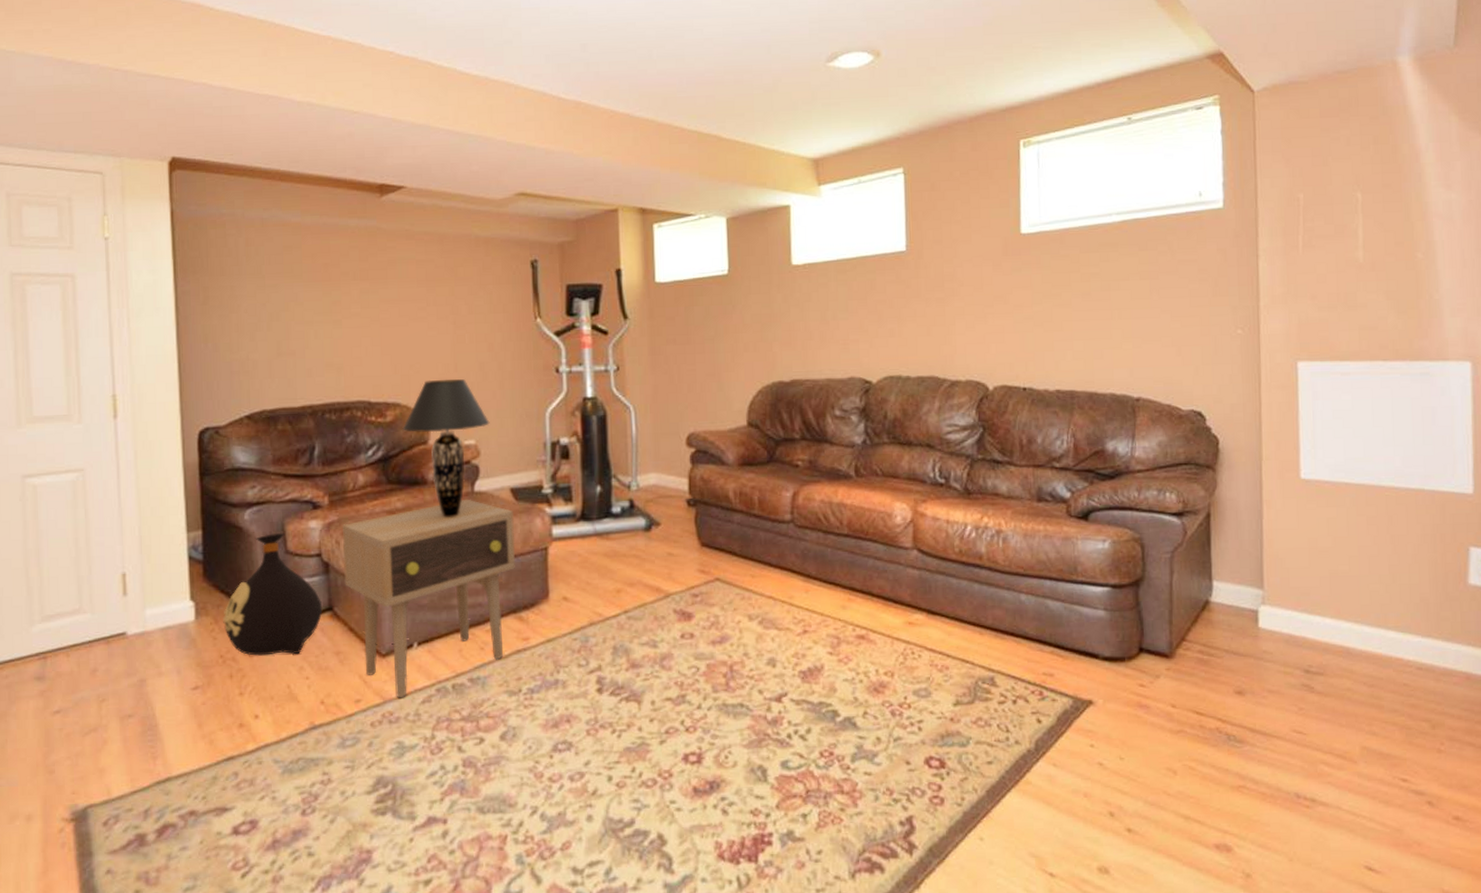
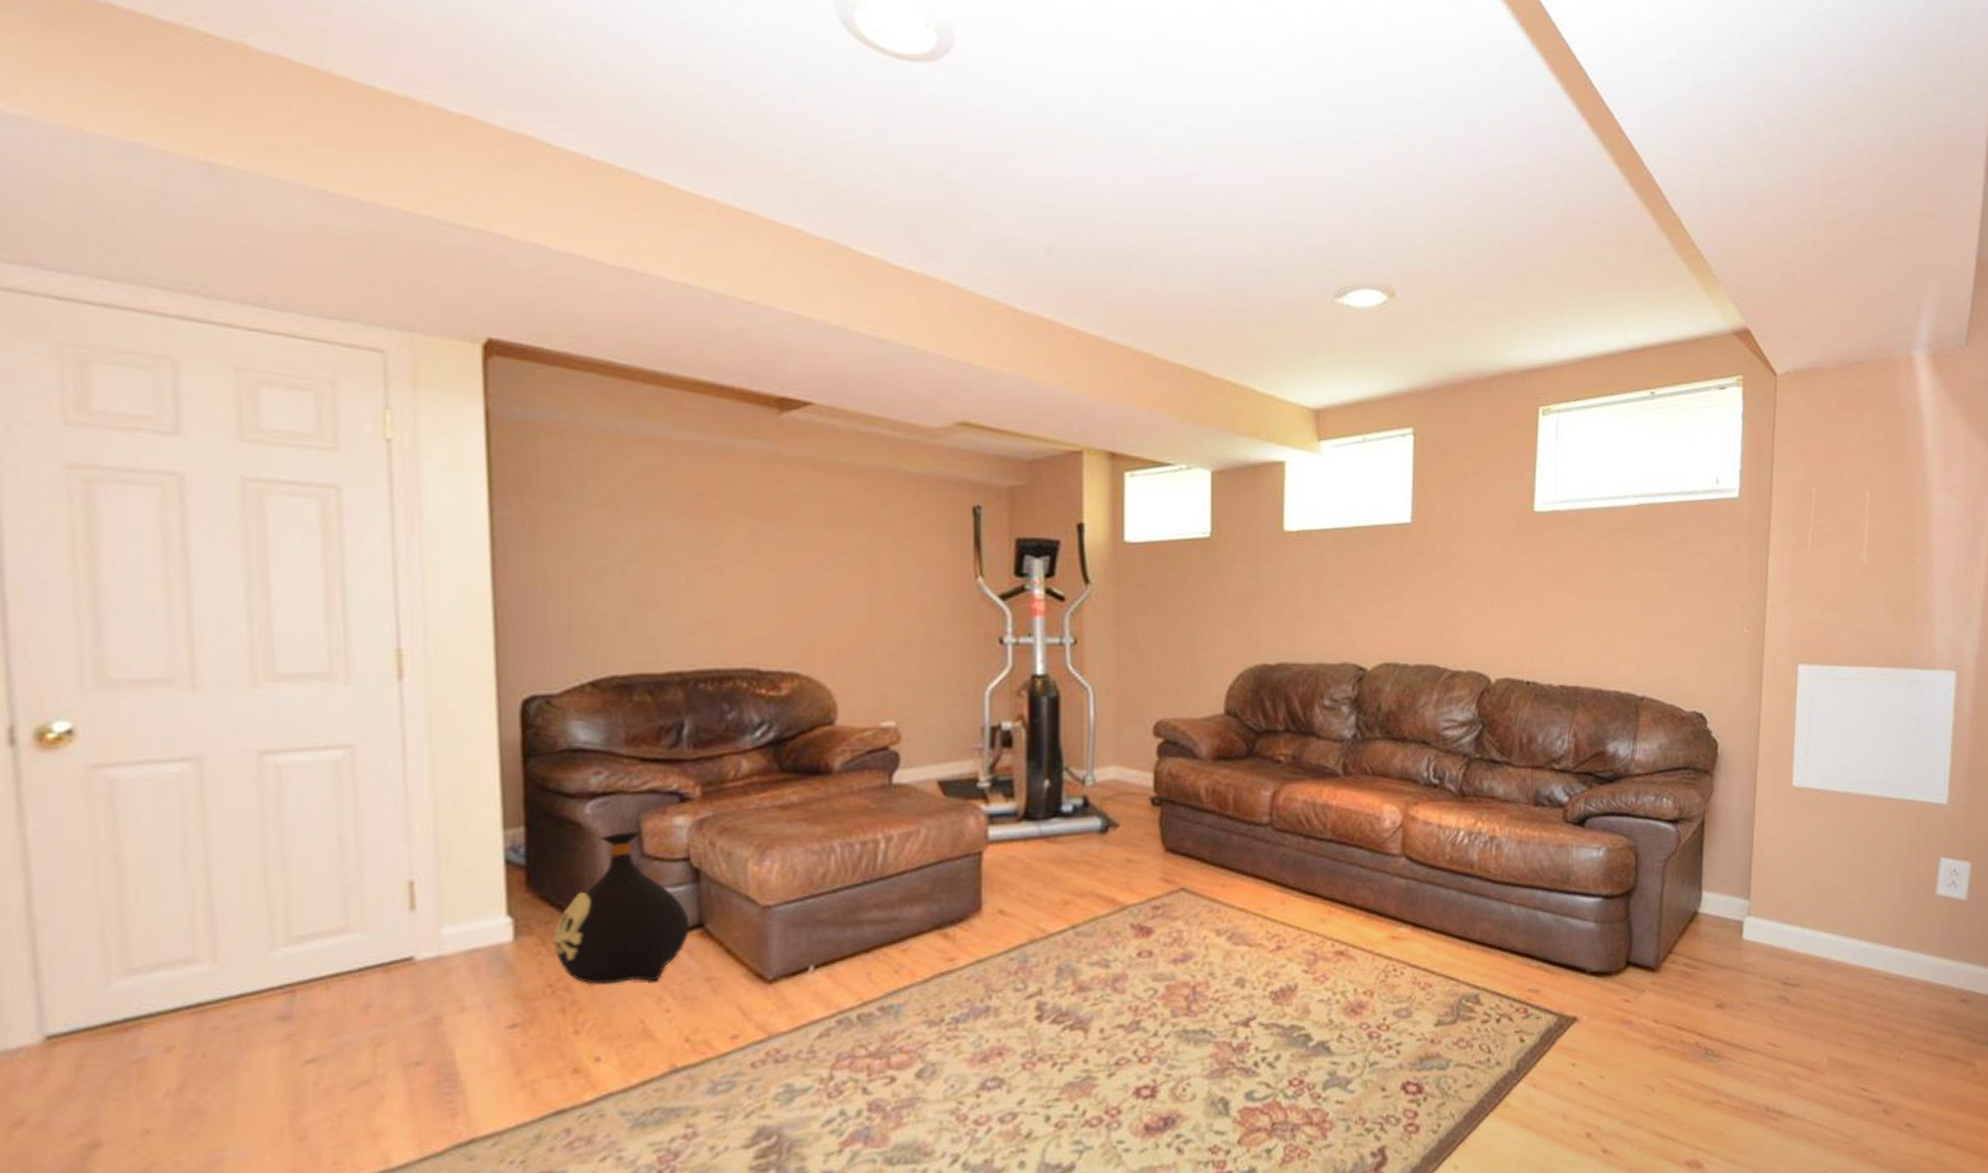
side table: present [343,499,516,698] -> none [718,792,942,1033]
table lamp: present [402,379,490,517] -> none [801,647,915,815]

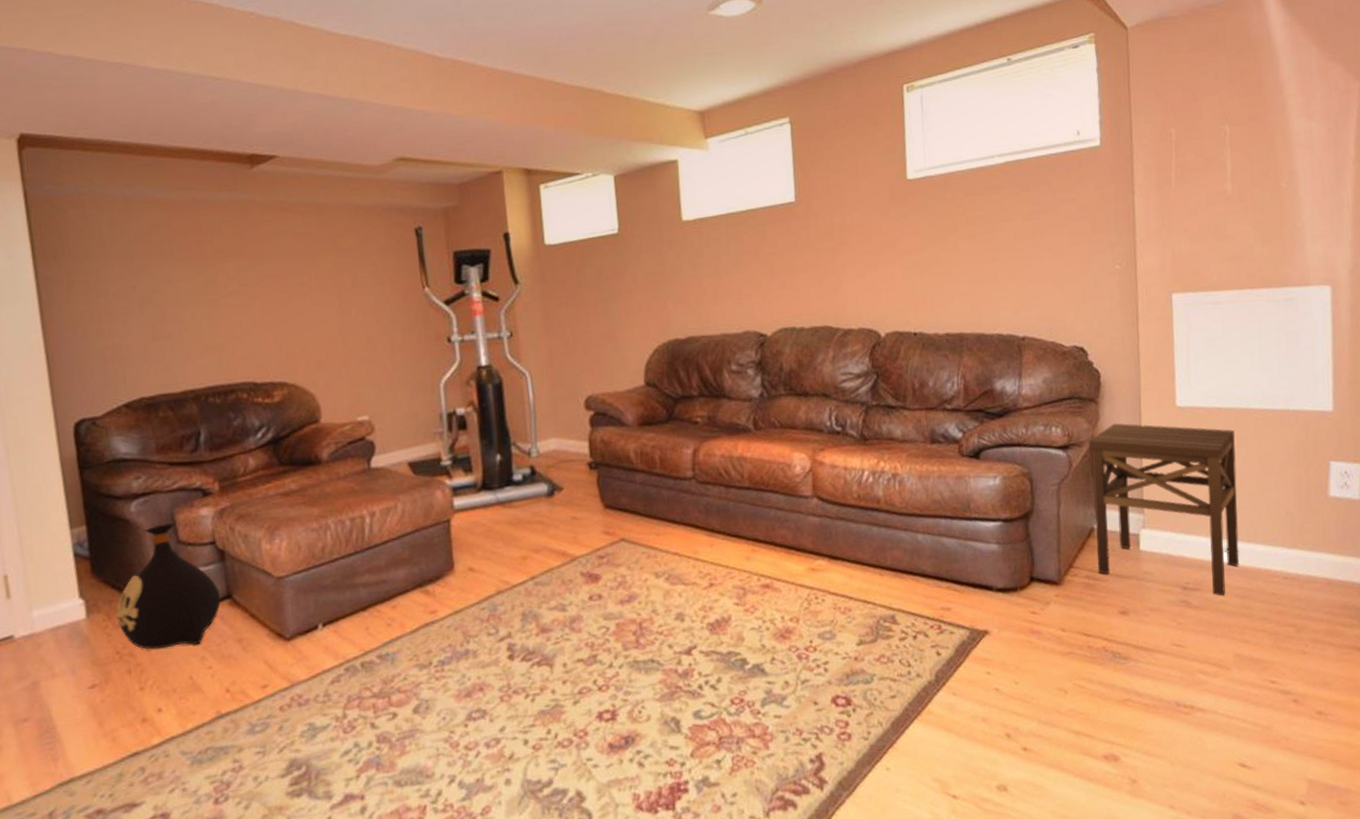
side table: none [1697,799,1849,994] -> present [1088,423,1240,596]

